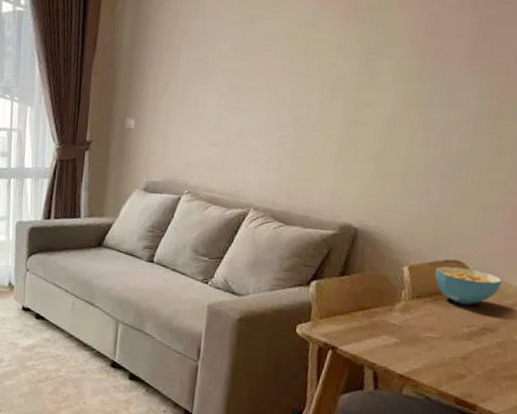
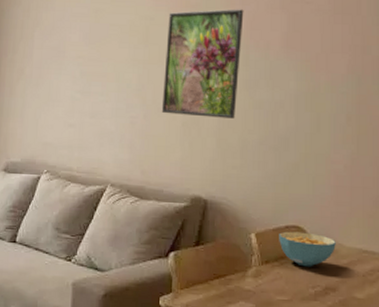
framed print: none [315,12,425,140] -> present [161,9,244,119]

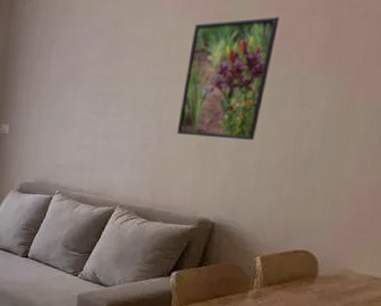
cereal bowl: present [279,231,336,267] -> none [284,255,346,291]

